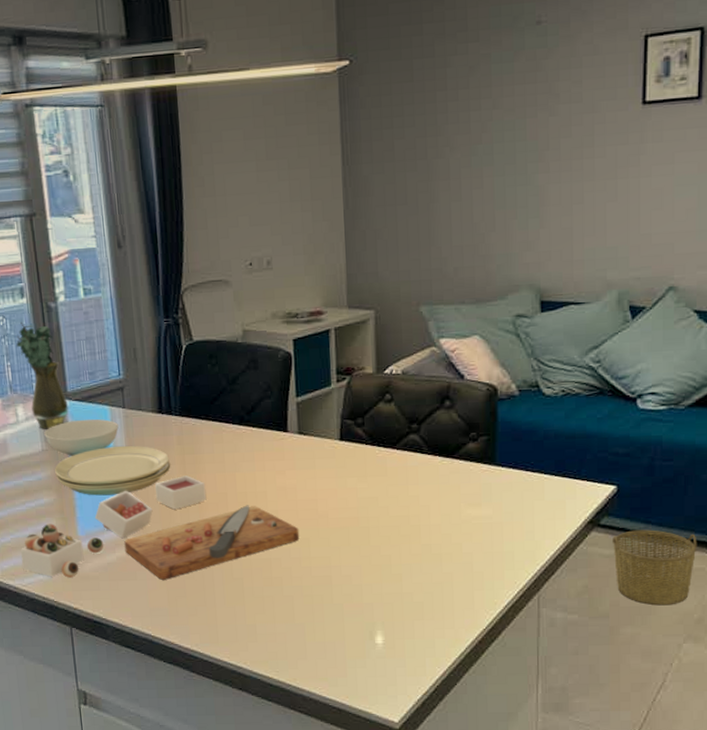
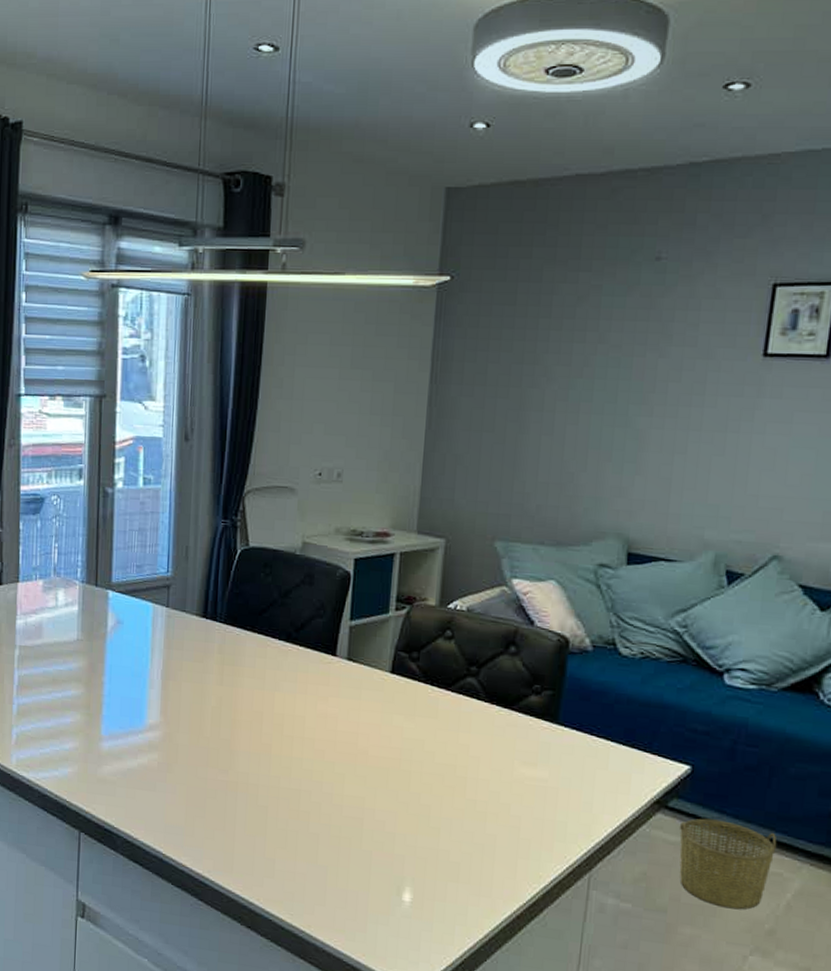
vase: present [16,321,68,429] -> none [67,503,110,619]
cutting board: present [21,475,300,580] -> none [38,687,335,796]
bowl: present [44,419,119,457] -> none [82,613,159,651]
plate: present [54,446,171,496] -> none [86,645,208,698]

